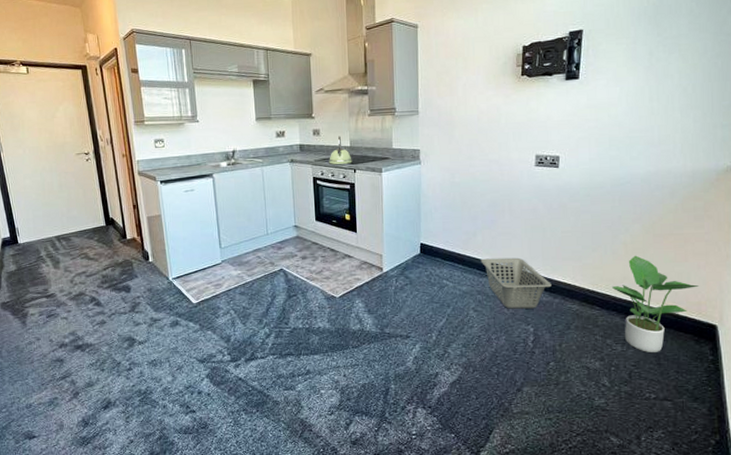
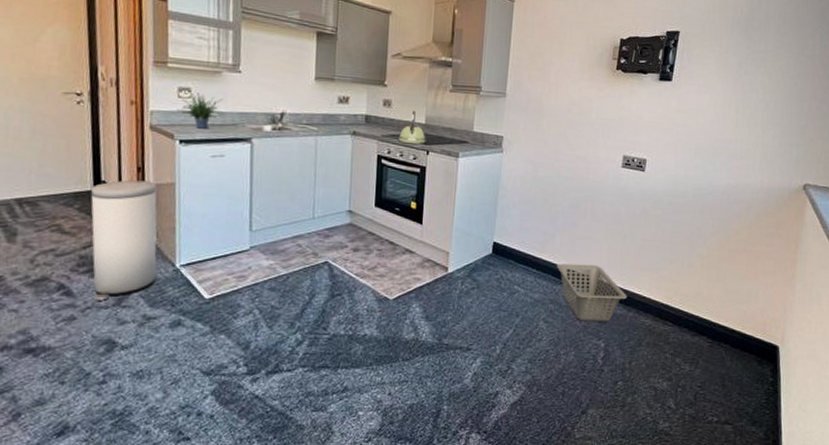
pedal bin: none [104,215,157,308] -> present [91,180,157,301]
potted plant: none [155,140,189,170] -> present [177,89,224,129]
potted plant: present [612,255,698,353] -> none [686,270,765,374]

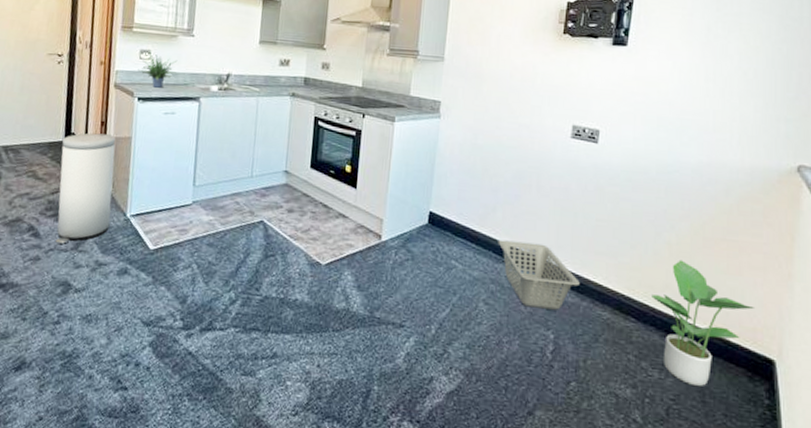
kettle: present [398,110,426,145] -> none [335,73,363,108]
potted plant: none [686,270,765,374] -> present [651,259,754,387]

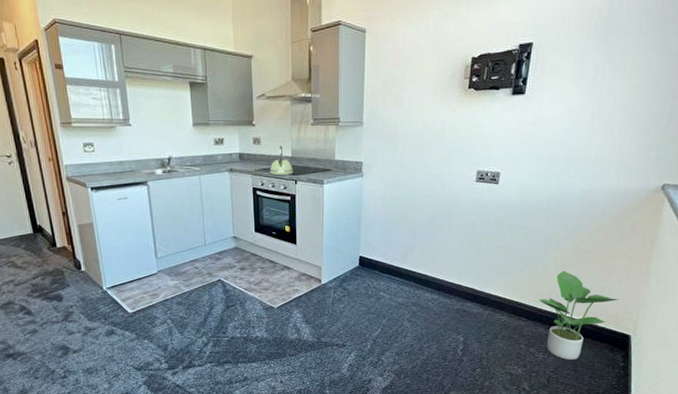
pedal bin: present [55,133,116,244] -> none [31,223,91,317]
potted plant: present [137,51,178,88] -> none [85,144,121,177]
kettle: none [335,73,363,108] -> present [269,145,294,176]
laundry basket: present [498,239,580,310] -> none [417,271,483,320]

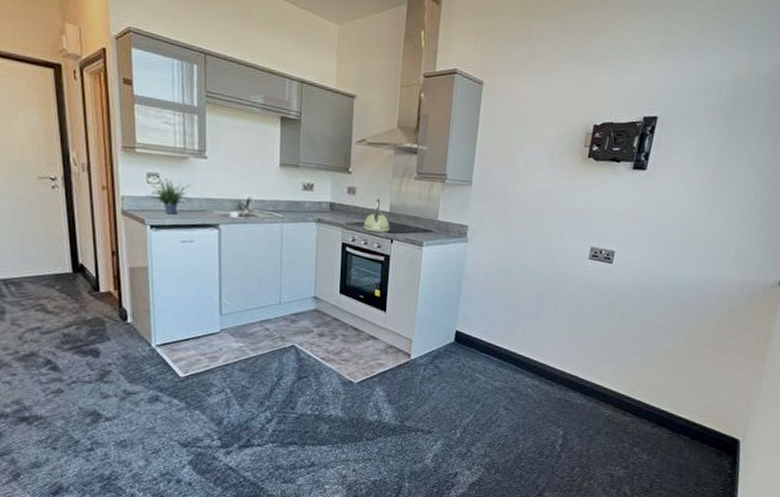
potted plant: none [85,144,121,177] -> present [146,175,191,215]
potted plant: present [539,270,618,361] -> none [647,363,729,464]

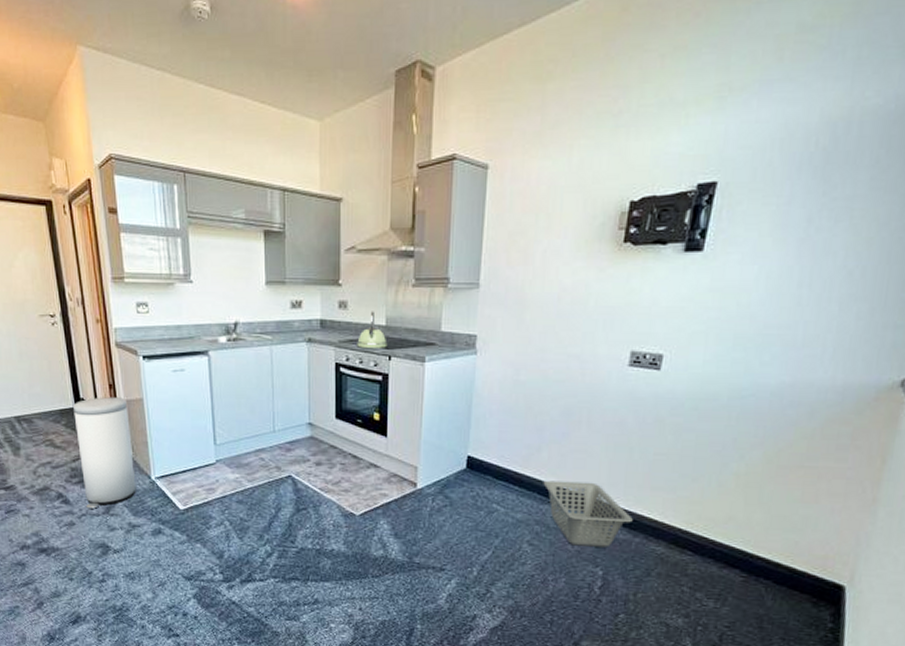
pedal bin: none [70,263,135,376] -> present [73,397,136,509]
potted plant: present [146,175,191,215] -> none [137,303,179,344]
laundry basket: none [518,353,588,411] -> present [543,480,633,547]

